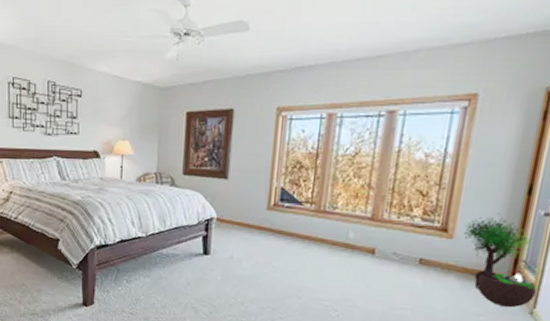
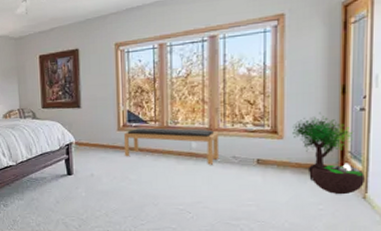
bench: none [270,209,382,260] -> present [123,127,220,165]

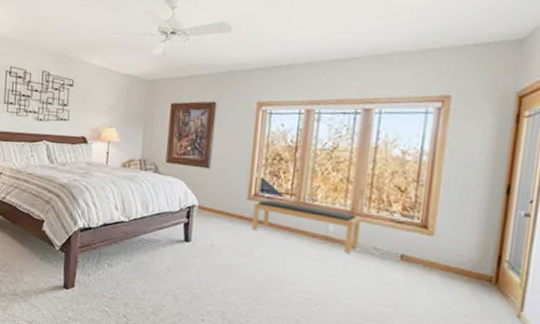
potted tree: present [292,112,366,195] -> none [444,211,523,310]

